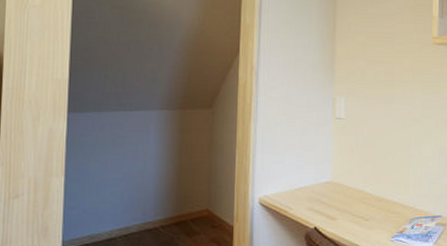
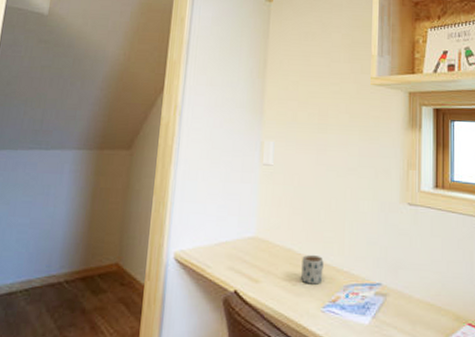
mug: none [373,194,392,219] -> present [301,254,324,285]

